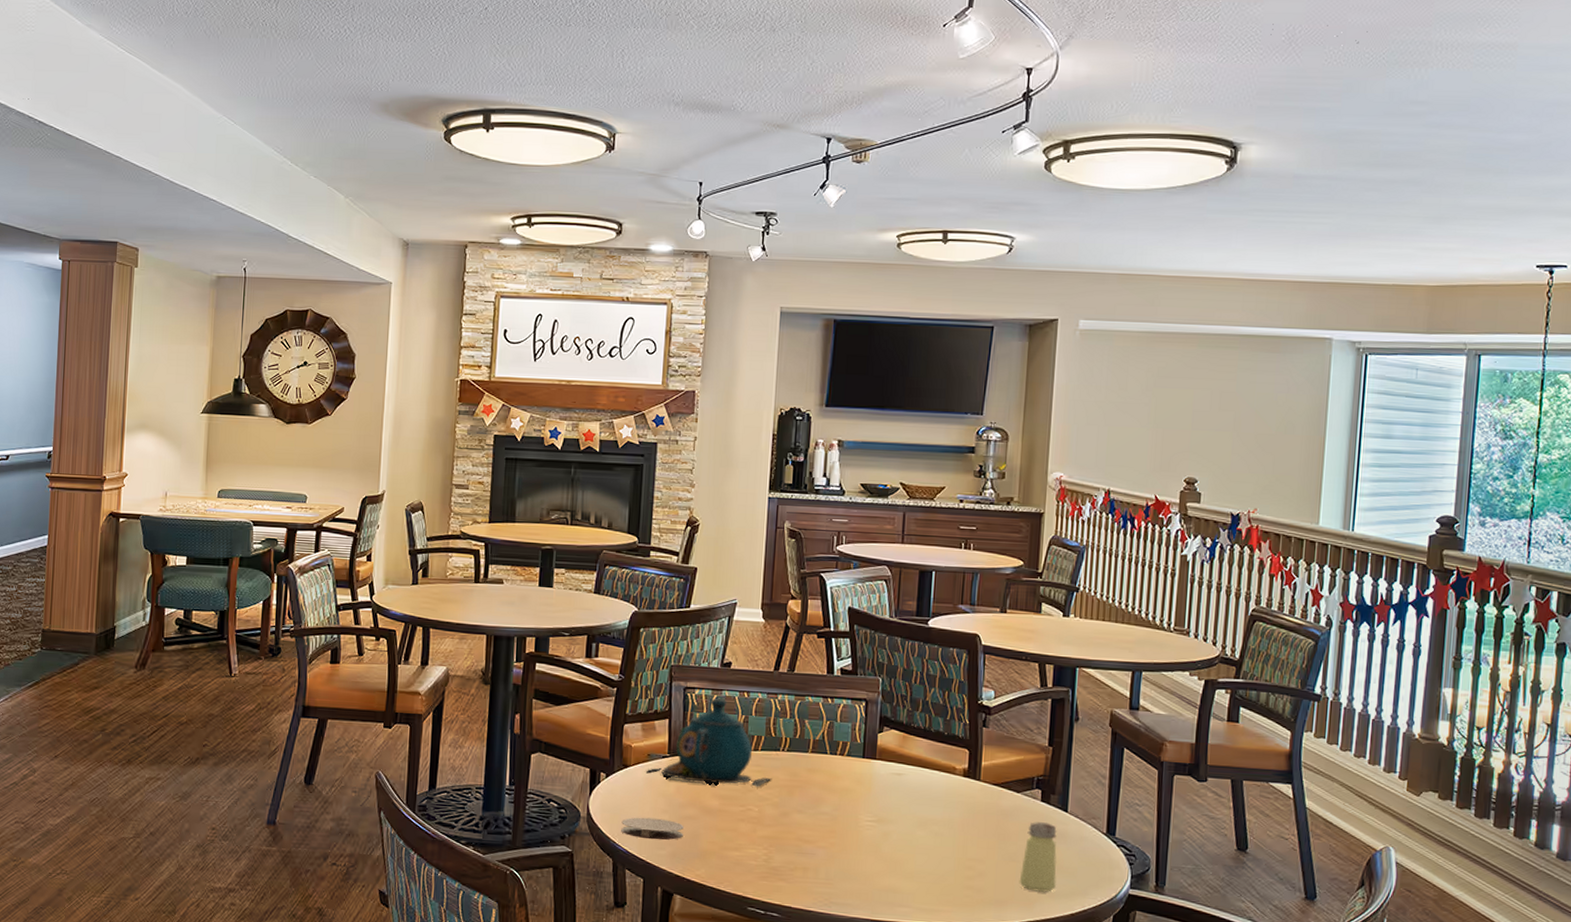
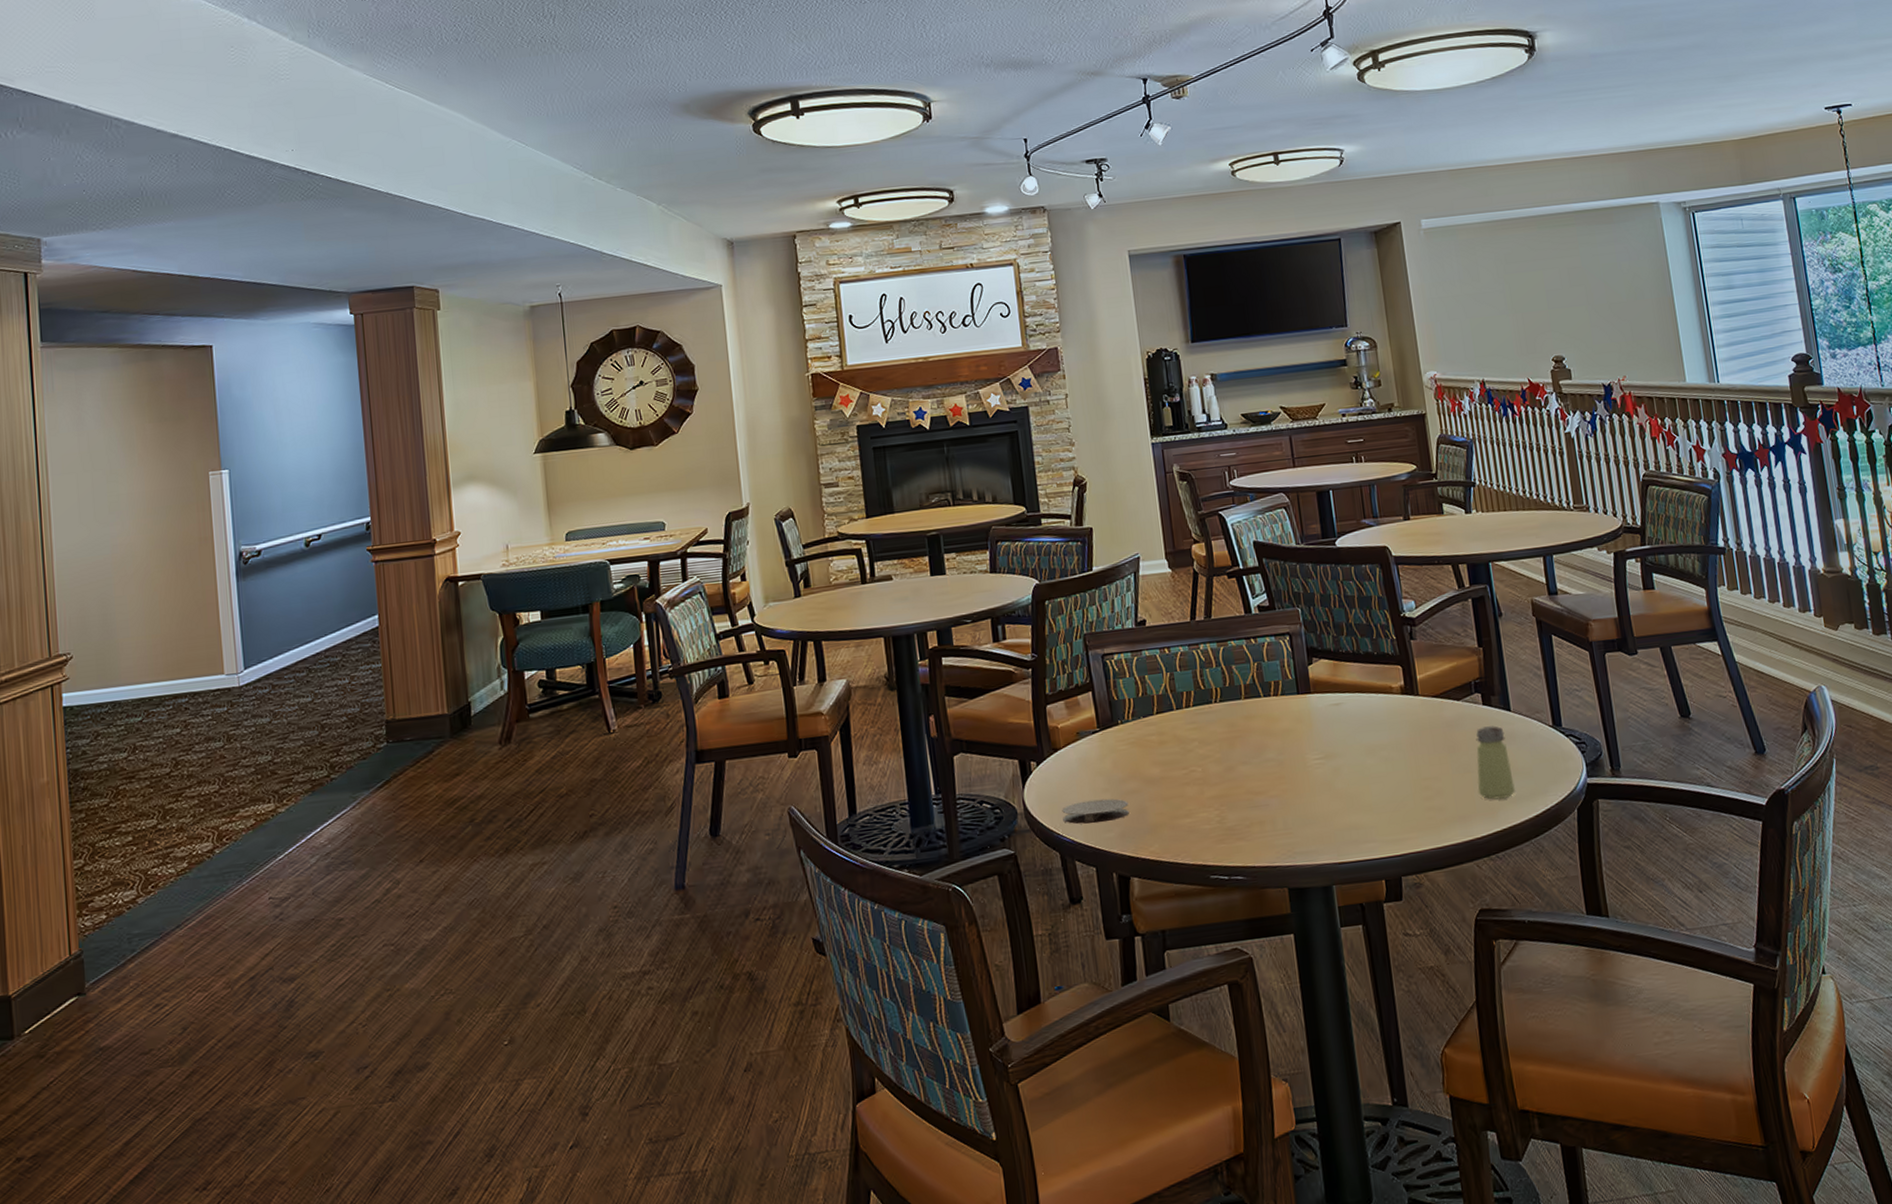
teapot: present [645,698,771,787] -> none [1077,659,1209,756]

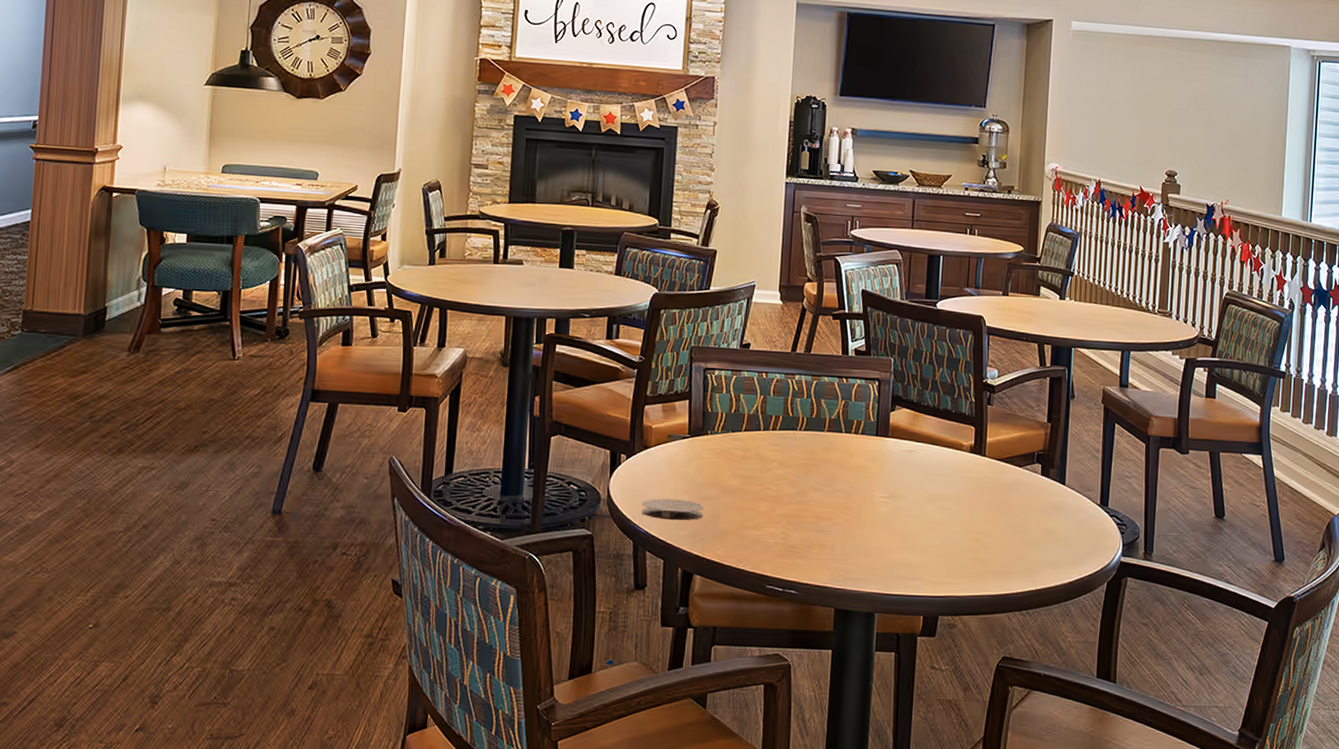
saltshaker: present [1476,725,1515,800] -> none [1021,495,1056,563]

